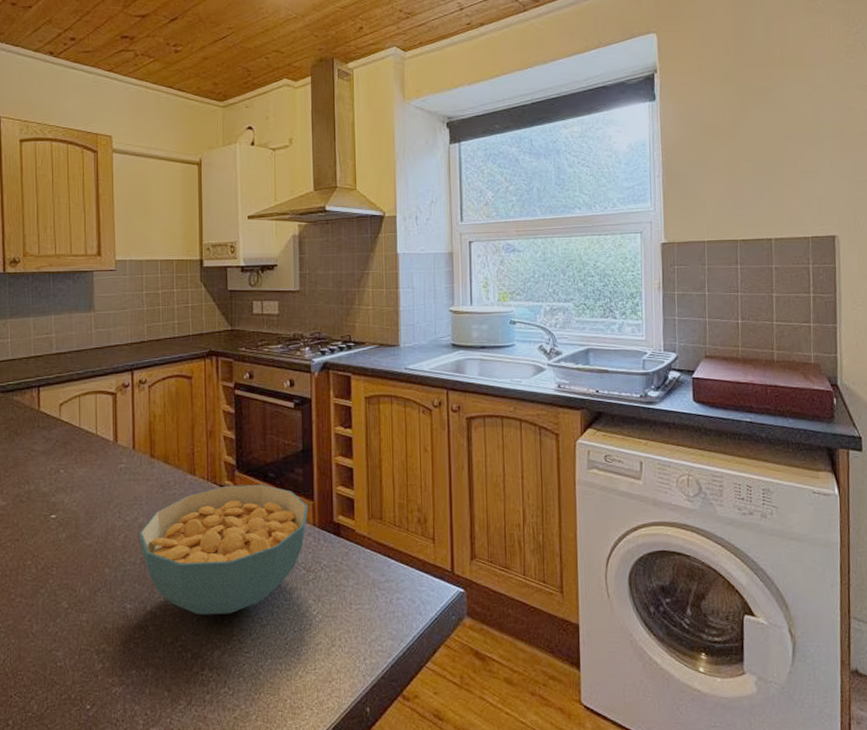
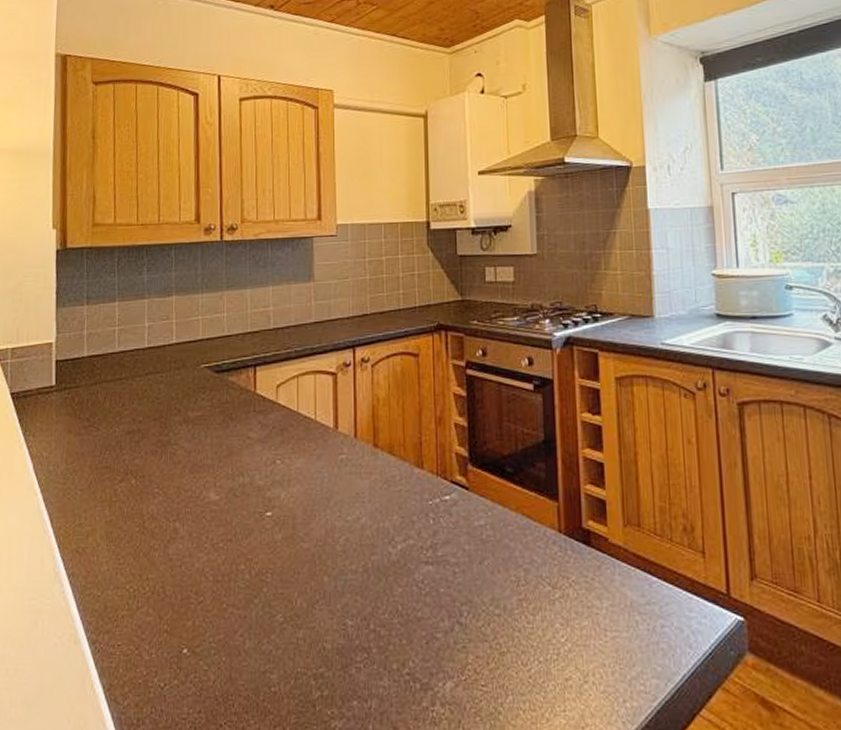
cereal bowl: present [138,484,308,615] -> none [360,480,552,637]

